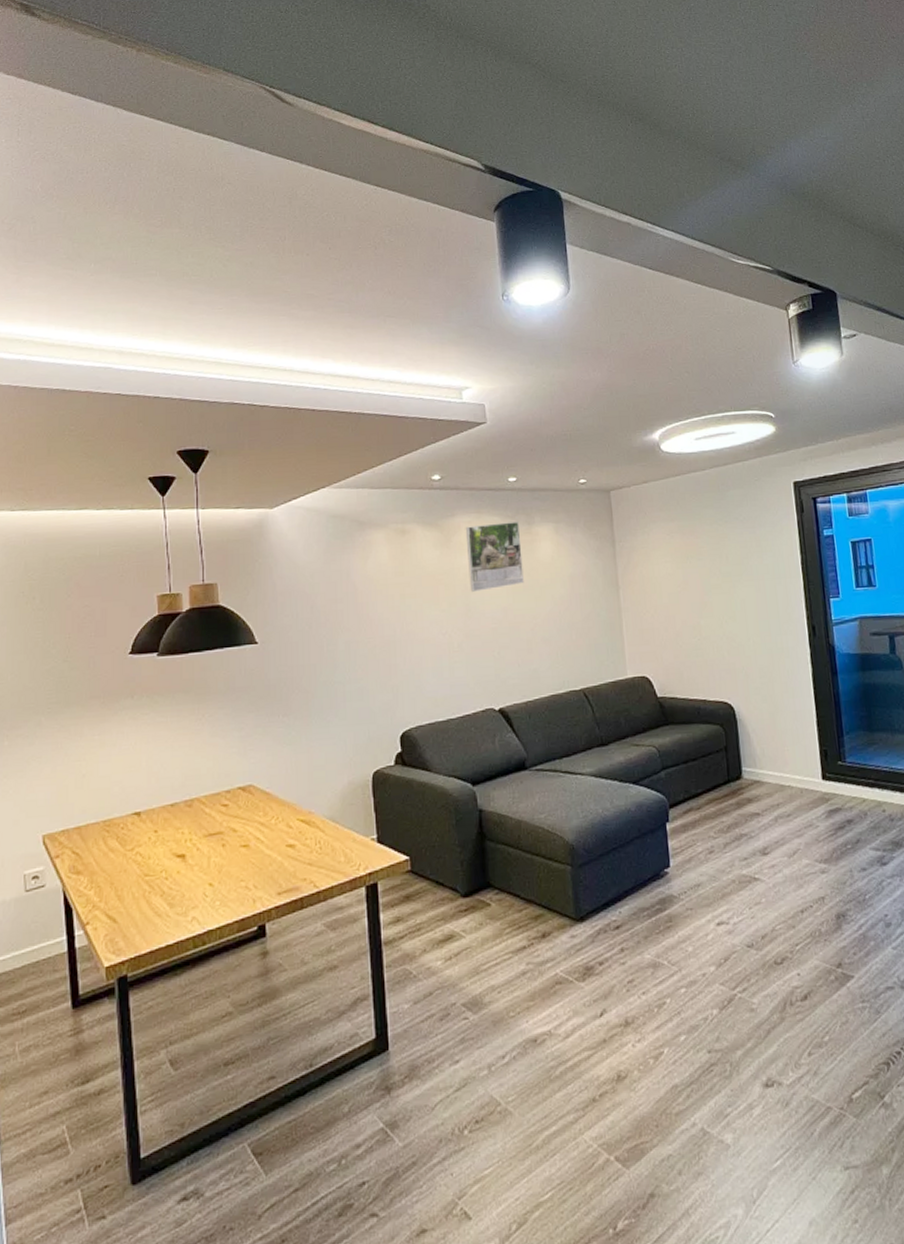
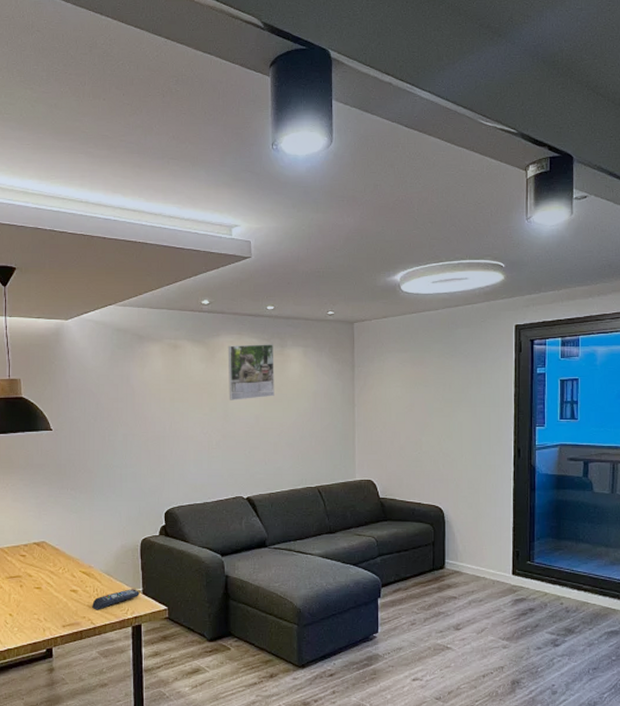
remote control: none [314,836,373,869] -> present [92,589,139,610]

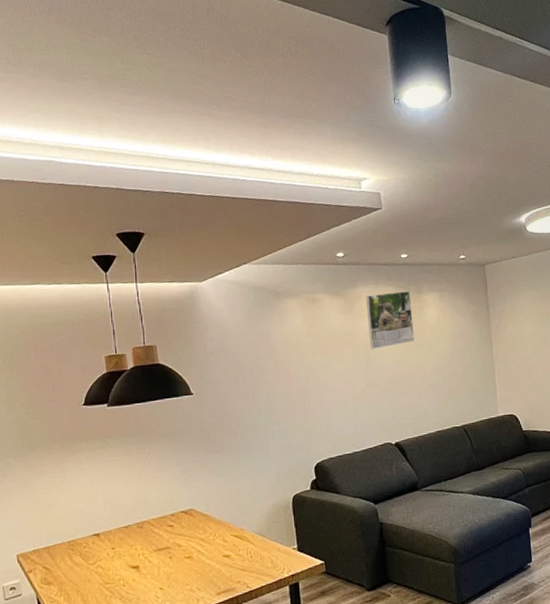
remote control: present [92,589,139,610] -> none [246,547,295,573]

